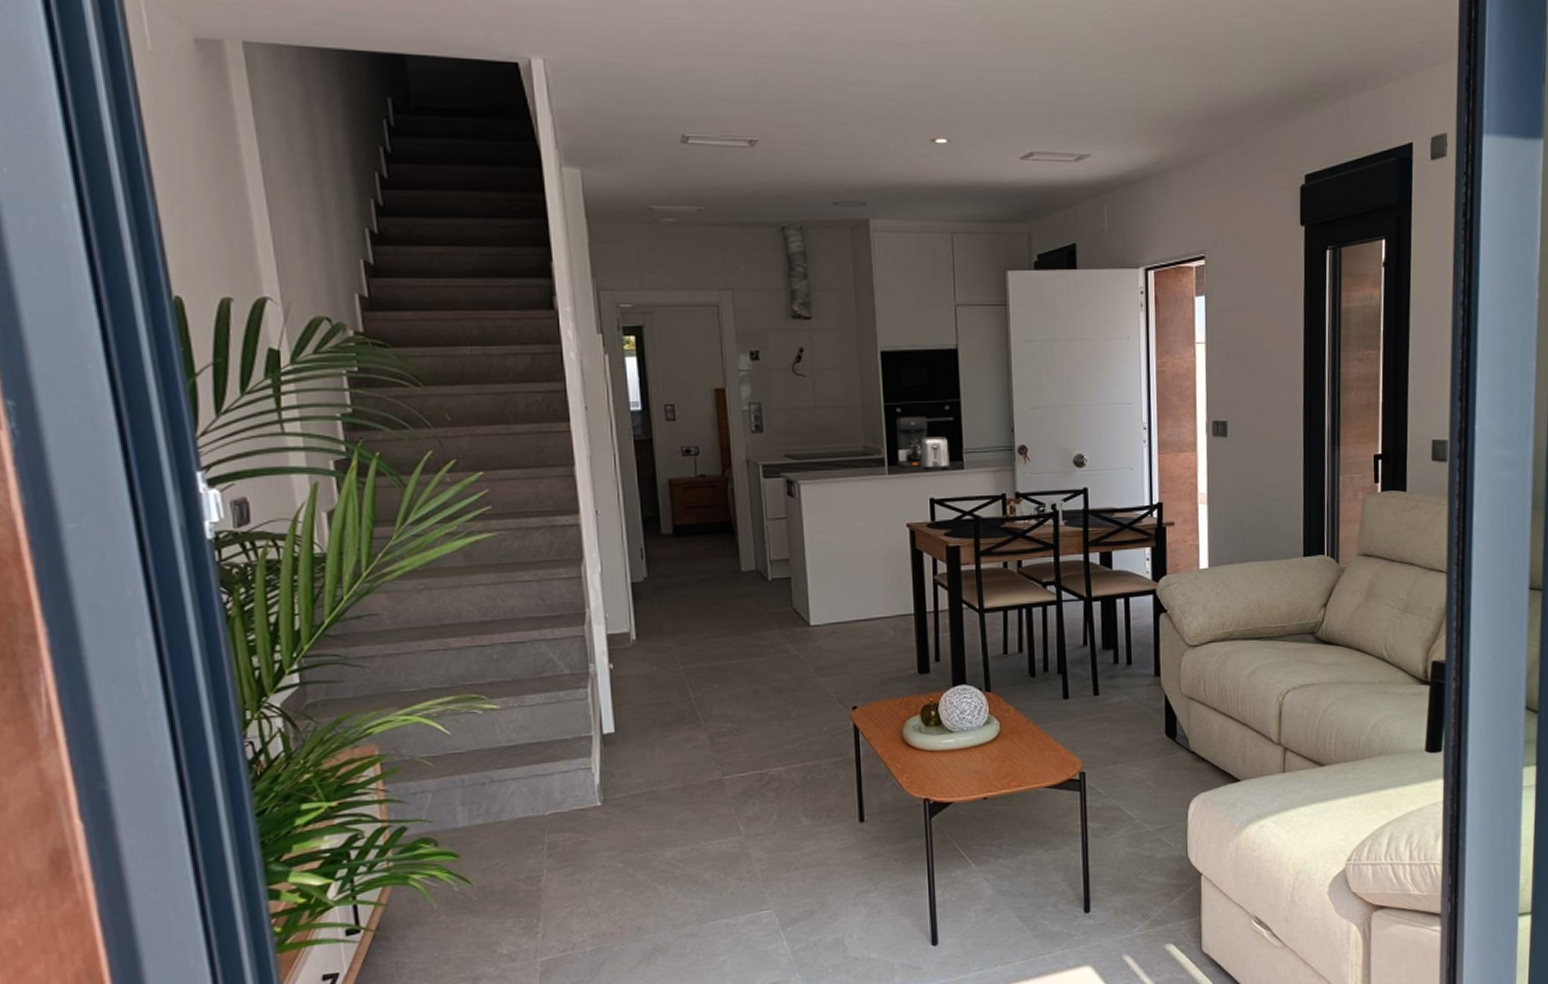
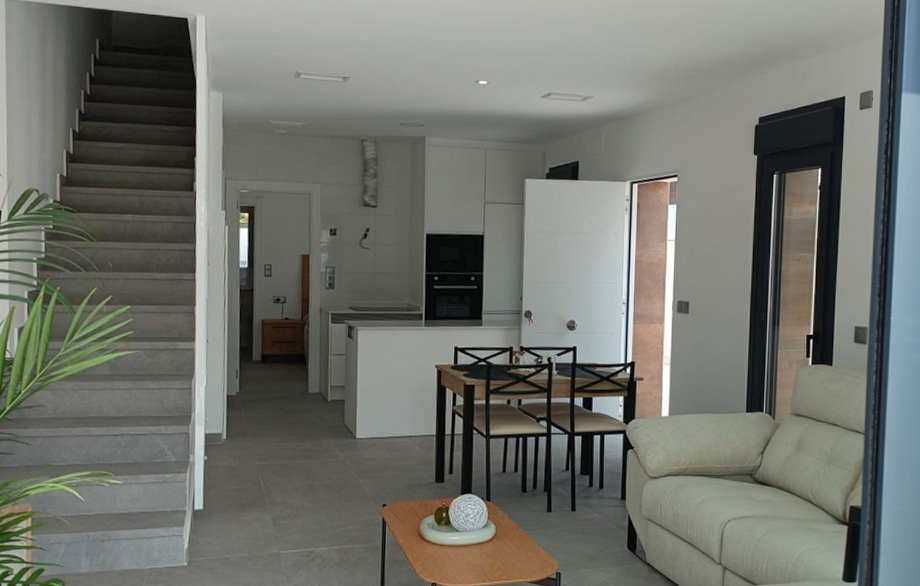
coffee maker: present [896,417,928,469] -> none [431,284,458,323]
toaster: present [920,436,950,471] -> none [449,300,472,326]

